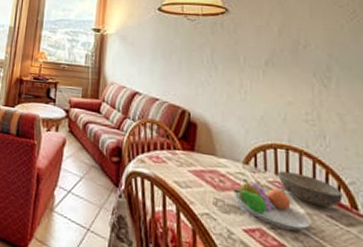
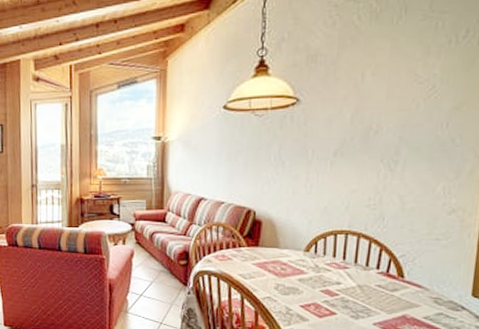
fruit bowl: present [233,178,311,231] -> none [293,263,361,301]
bowl: present [276,171,343,208] -> none [334,254,392,279]

